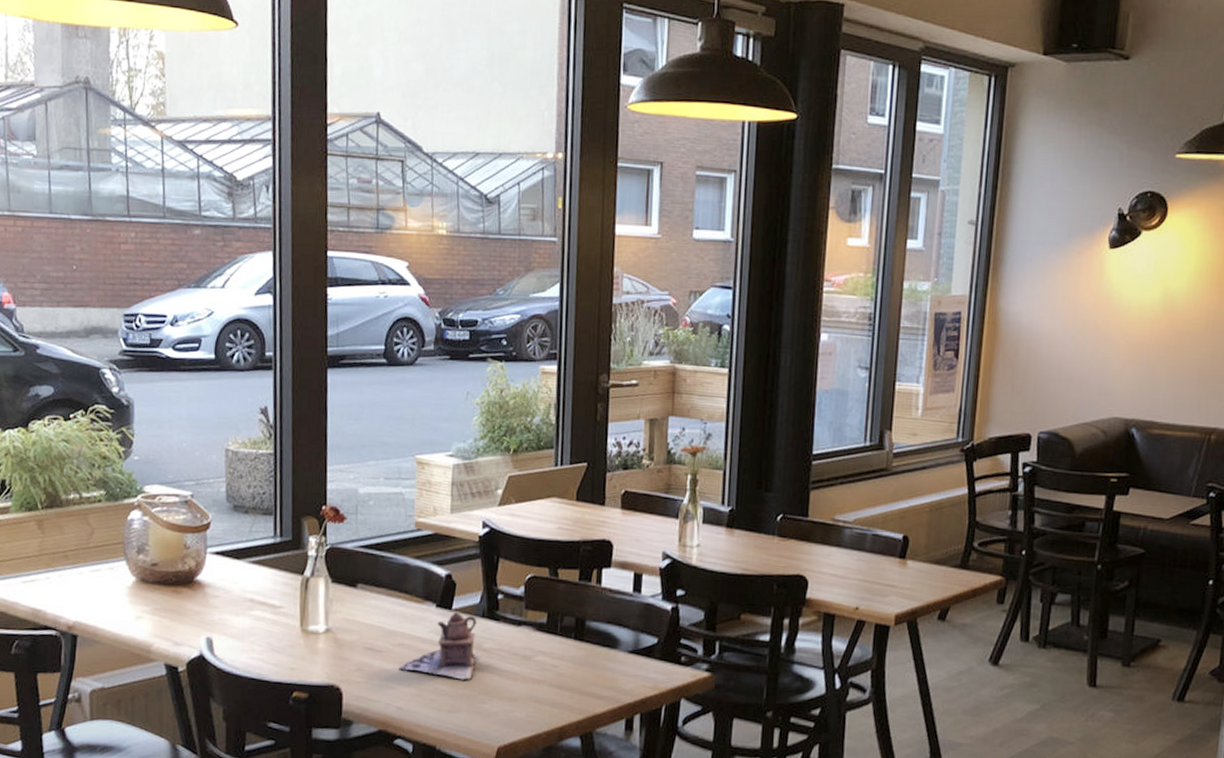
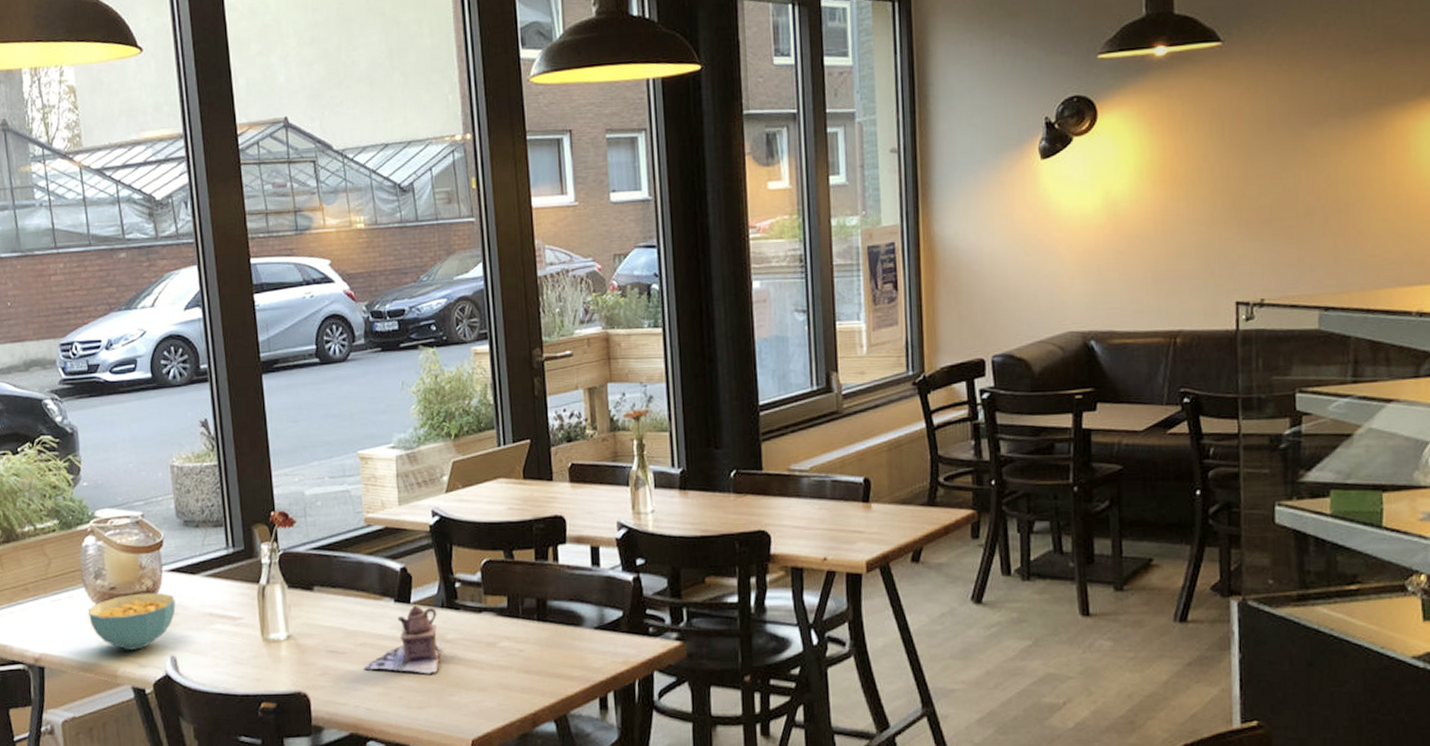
cereal bowl: none [128,572,217,628] -> present [88,592,176,650]

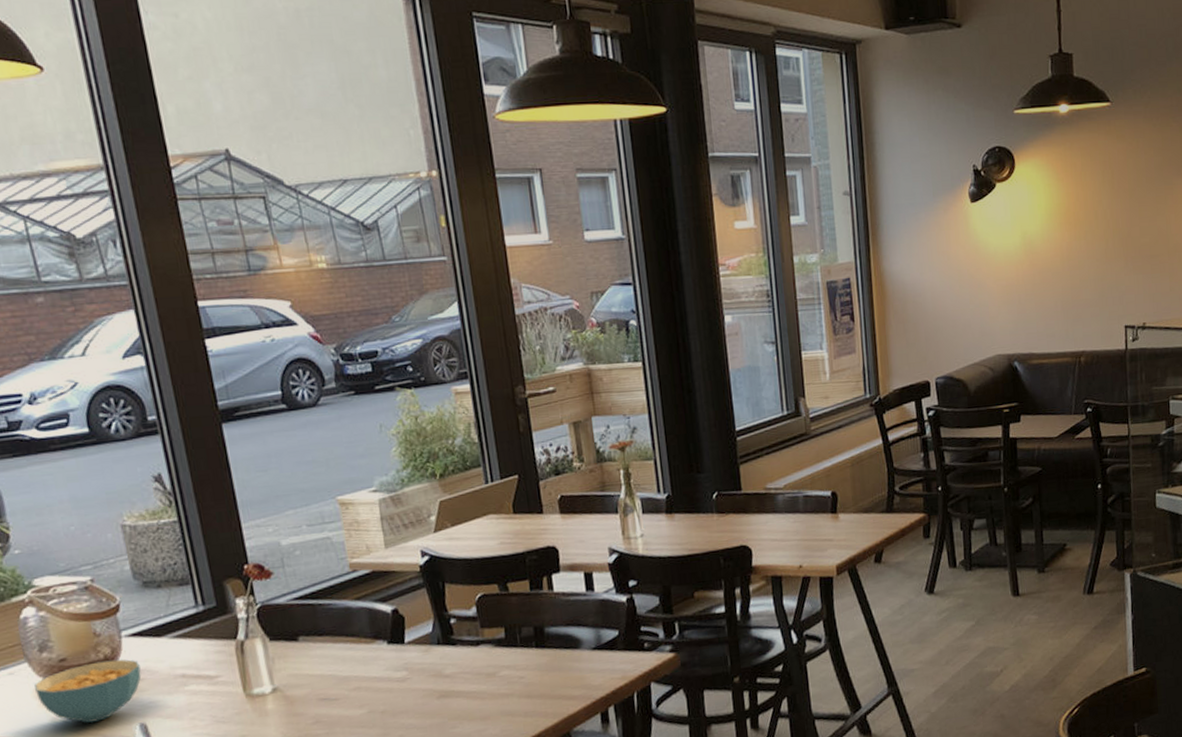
teapot: present [363,605,441,674] -> none [359,644,440,714]

